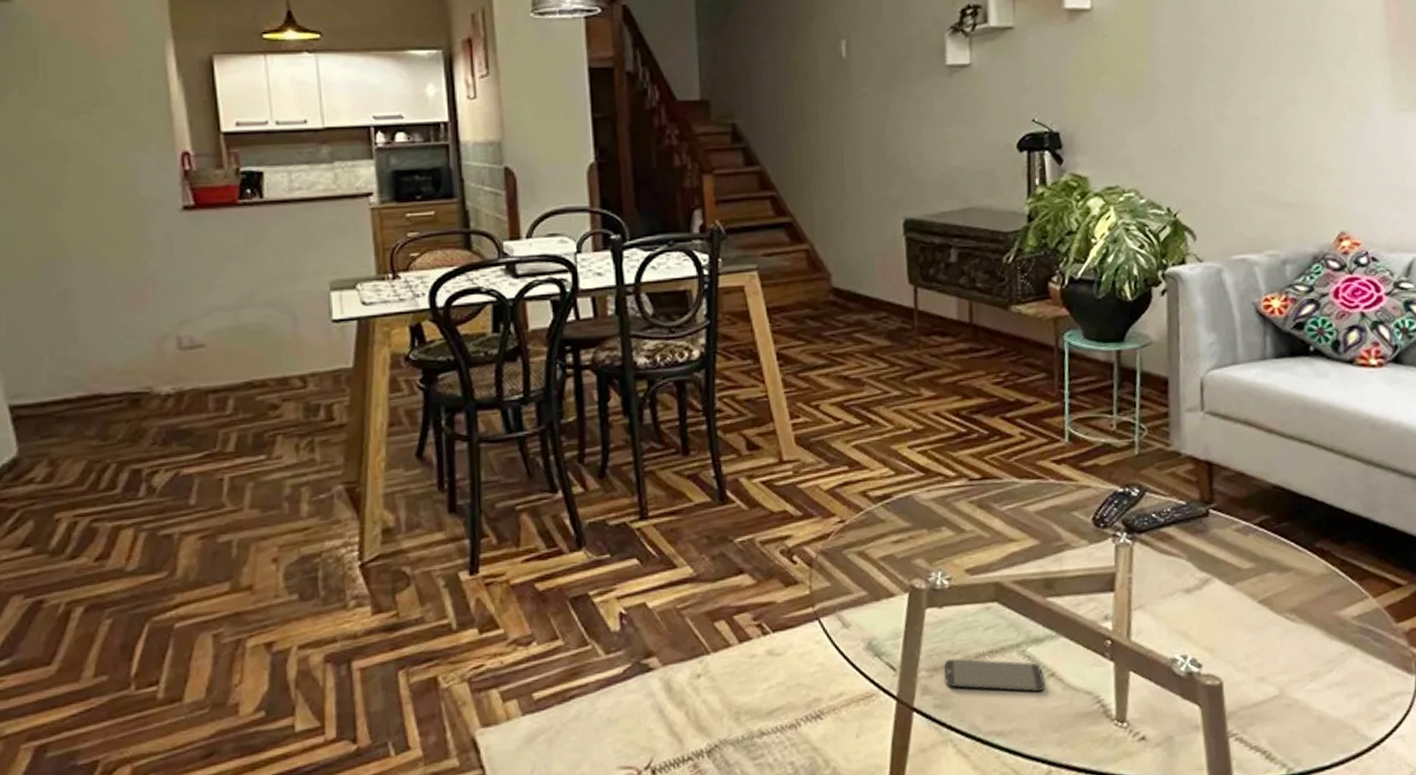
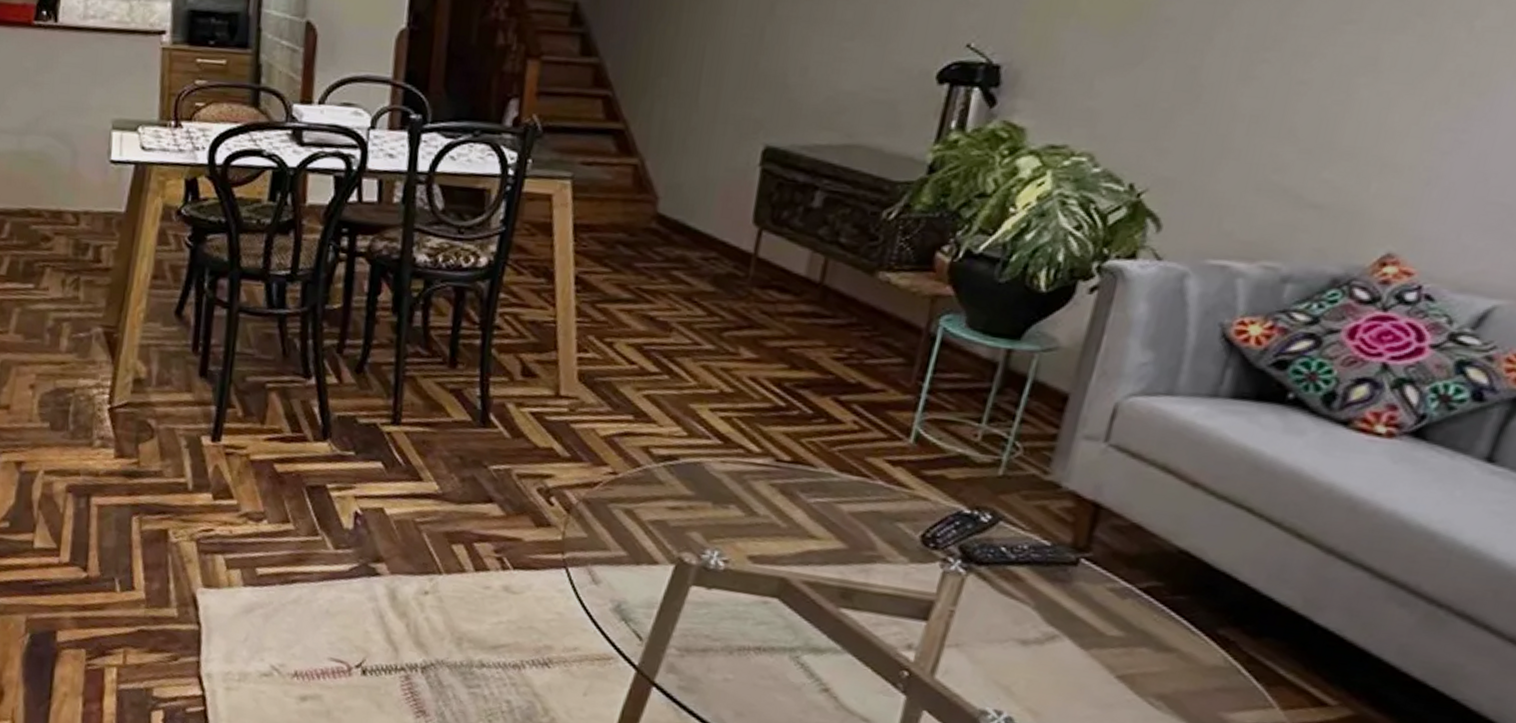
smartphone: present [944,658,1045,693] -> none [696,644,816,704]

